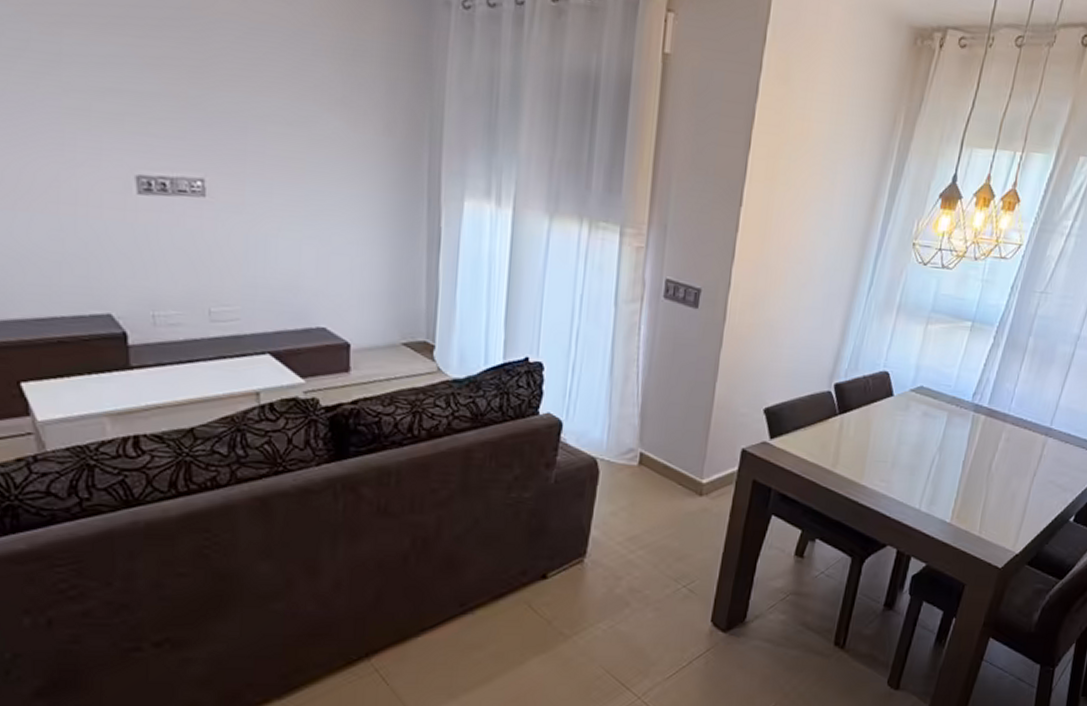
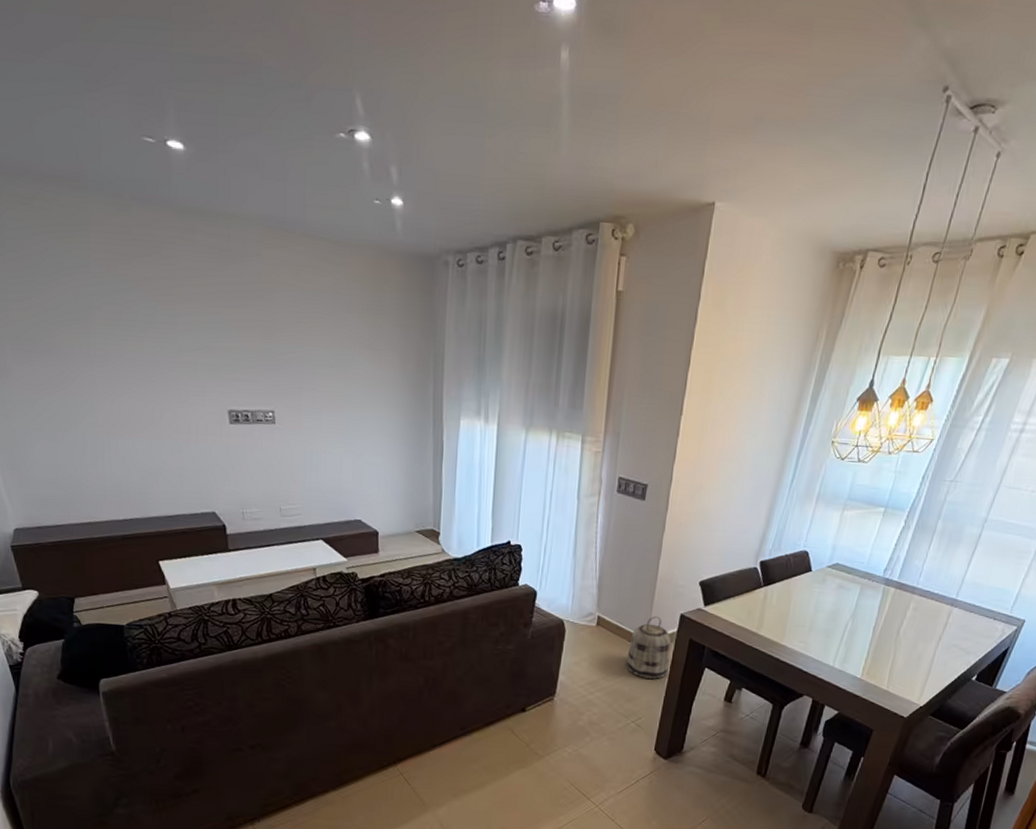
basket: none [675,452,732,531] -> present [626,616,672,679]

